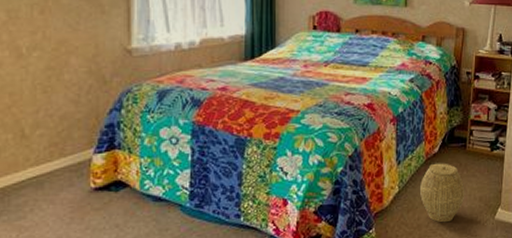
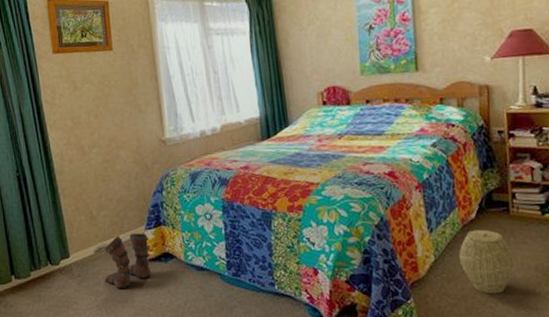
boots: none [20,157,97,224] -> present [93,233,151,290]

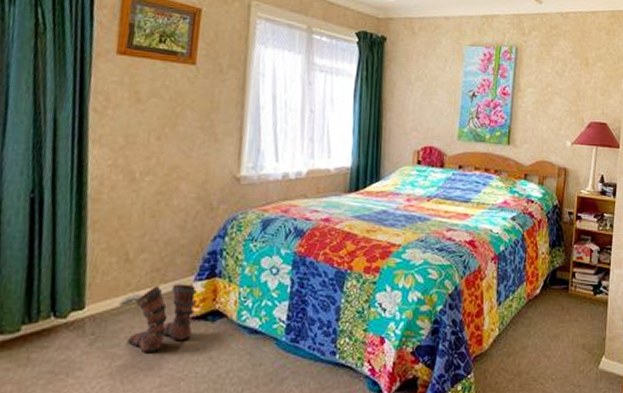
woven basket: present [459,229,516,294] -> none [521,305,568,371]

